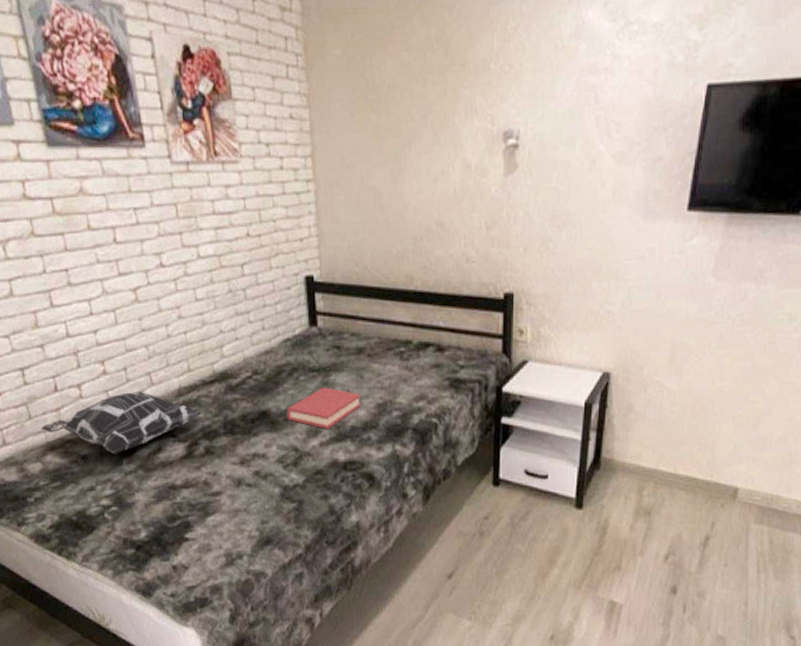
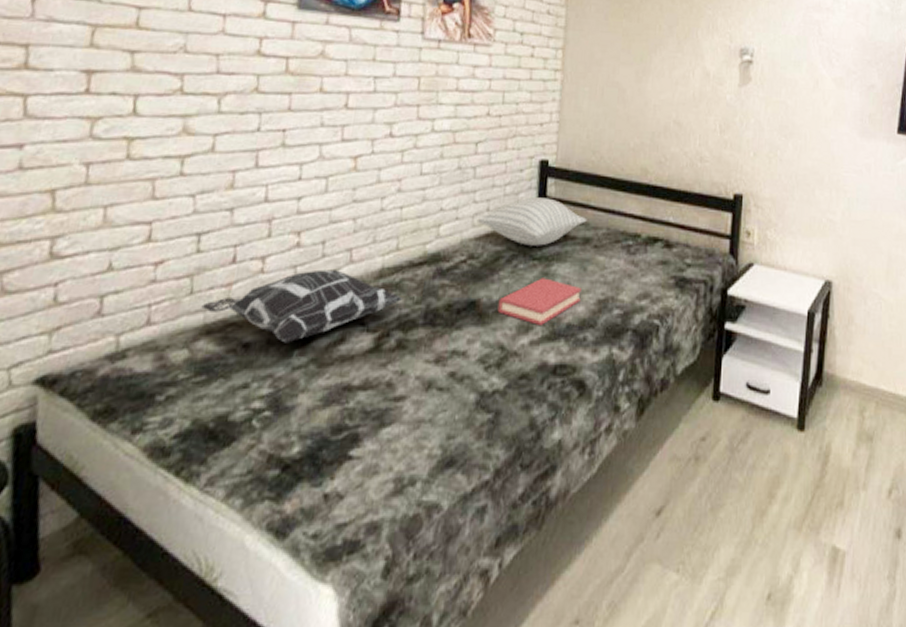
pillow: none [255,313,358,359] -> present [476,197,587,246]

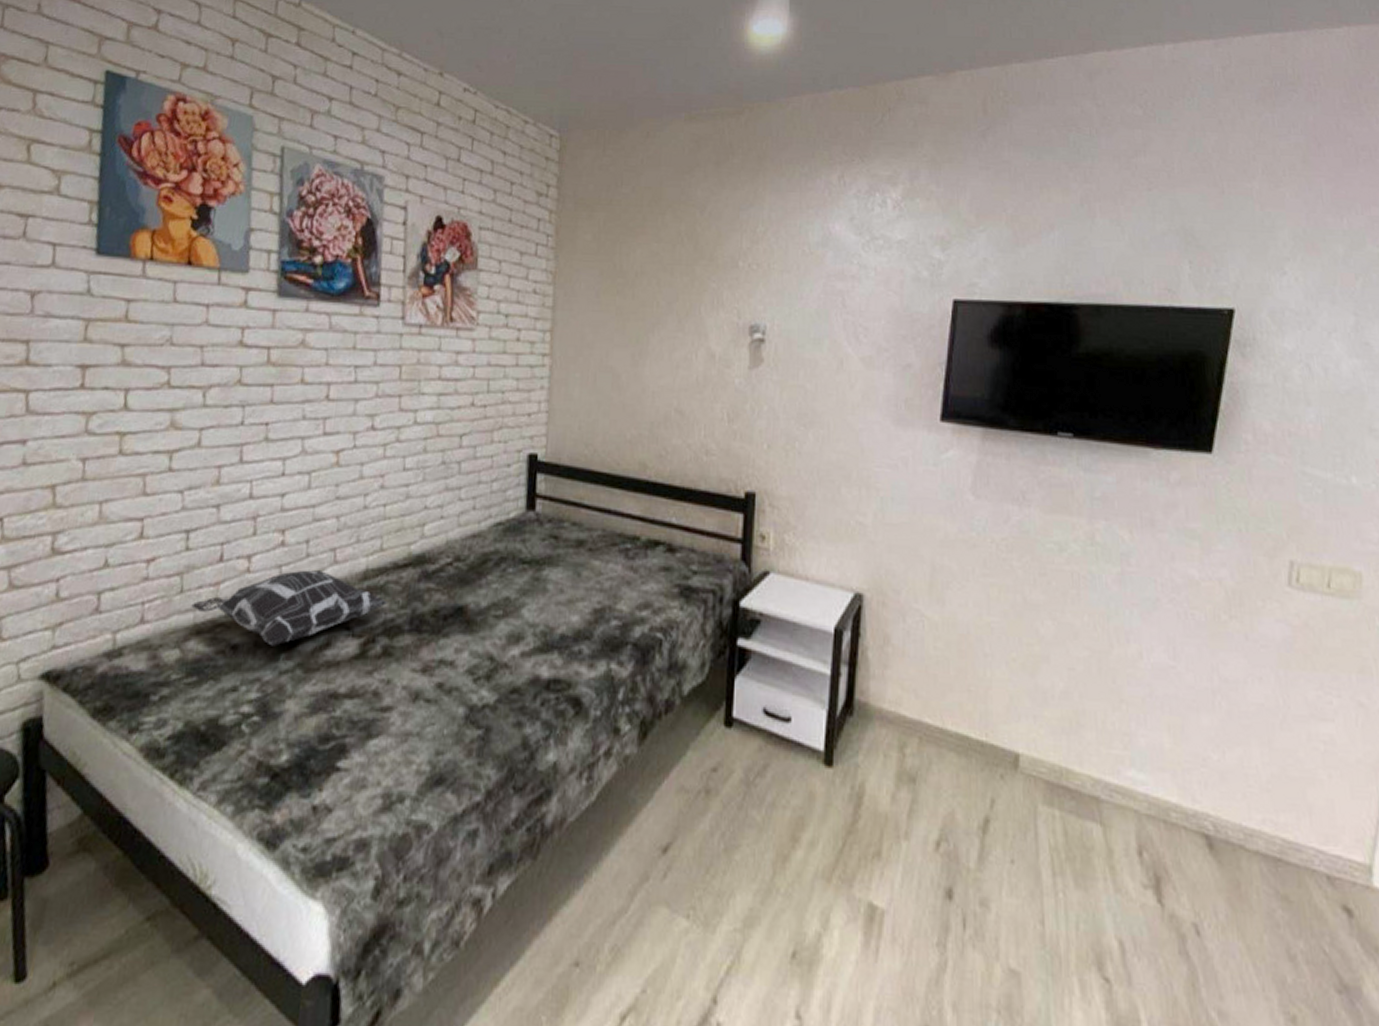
pillow: present [476,197,587,246] -> none [462,495,580,549]
hardback book: present [497,278,582,325] -> none [486,583,576,635]

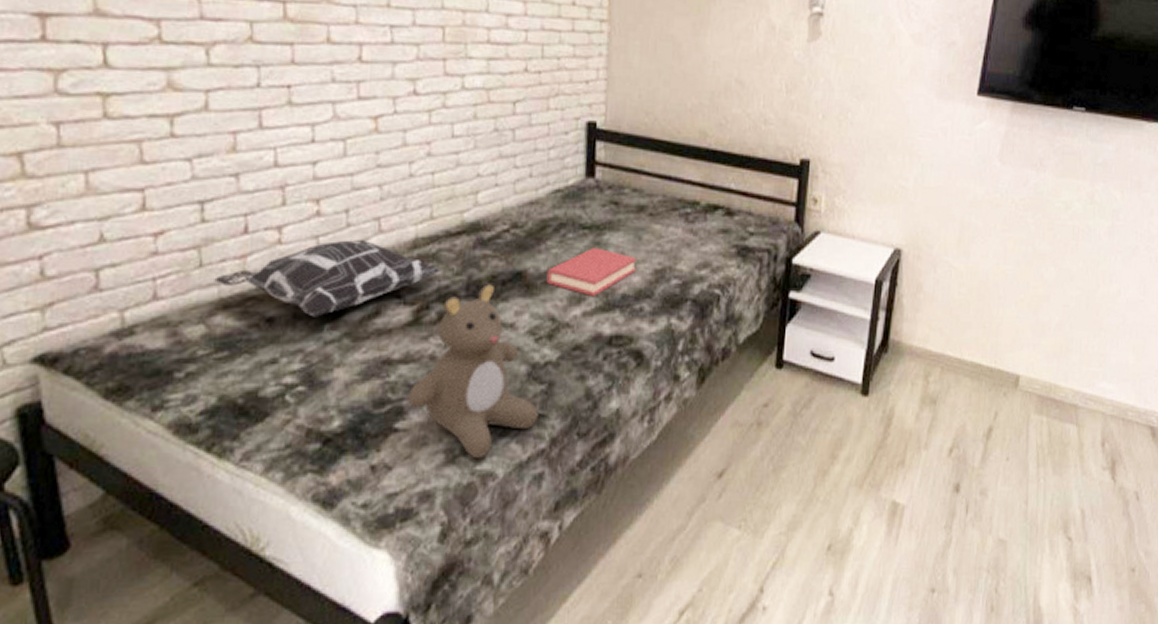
teddy bear: none [350,619,475,806] -> present [408,284,539,458]
hardback book: none [486,583,576,635] -> present [546,247,637,296]

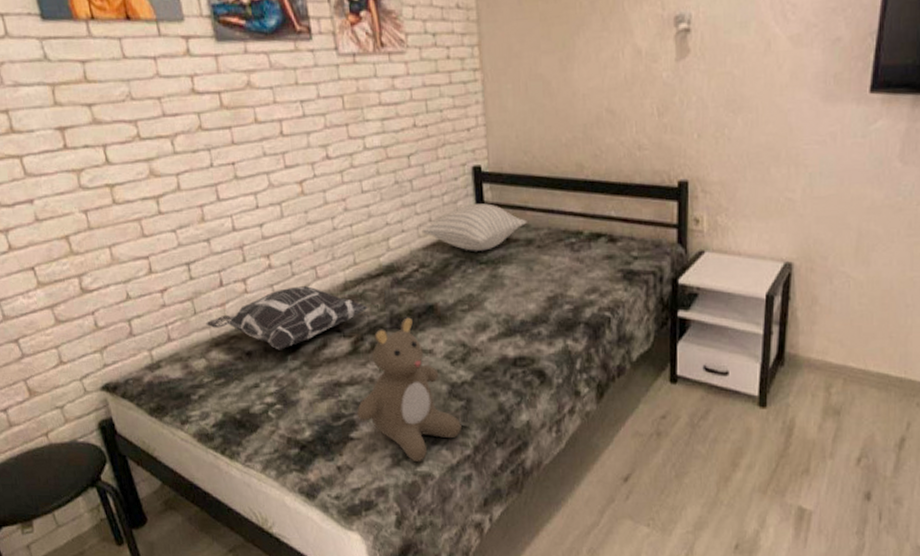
pillow: none [519,162,641,214] -> present [421,203,527,251]
hardback book: present [546,247,637,296] -> none [454,280,531,323]

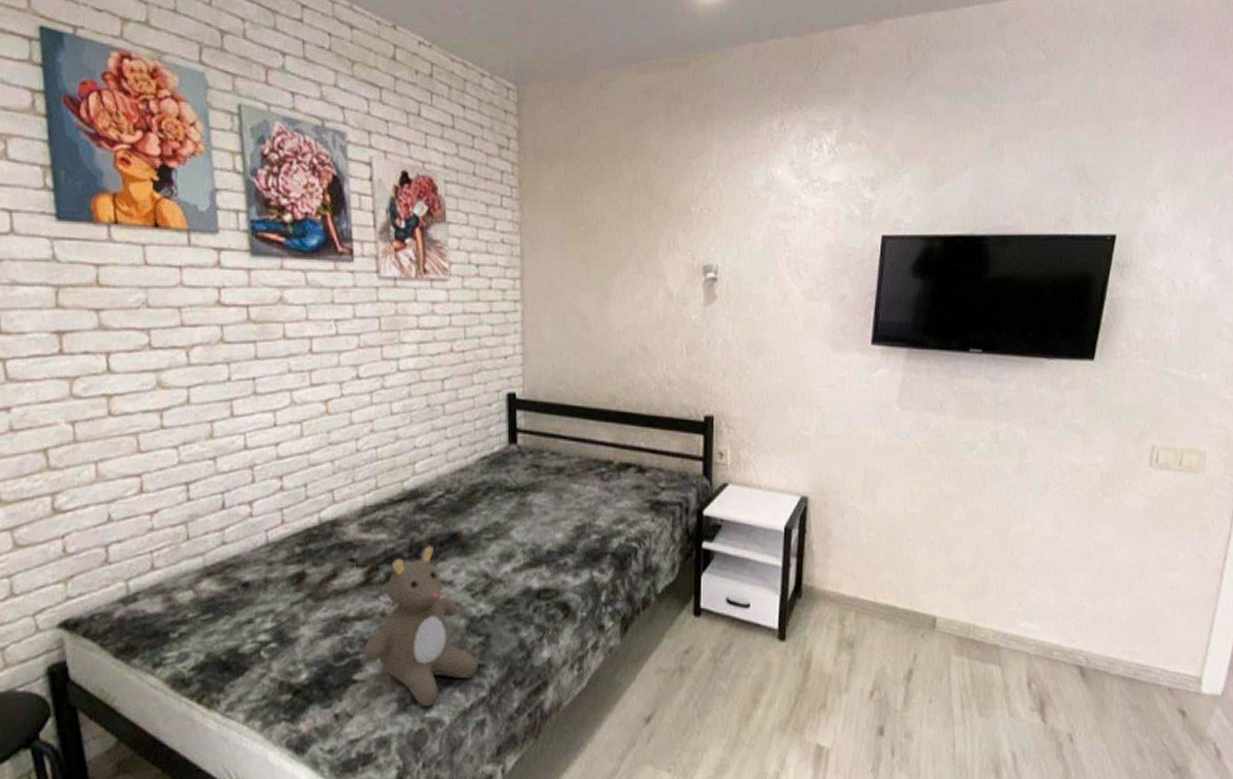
decorative pillow: present [206,286,369,350] -> none [199,511,388,581]
pillow: present [421,203,527,251] -> none [450,430,559,478]

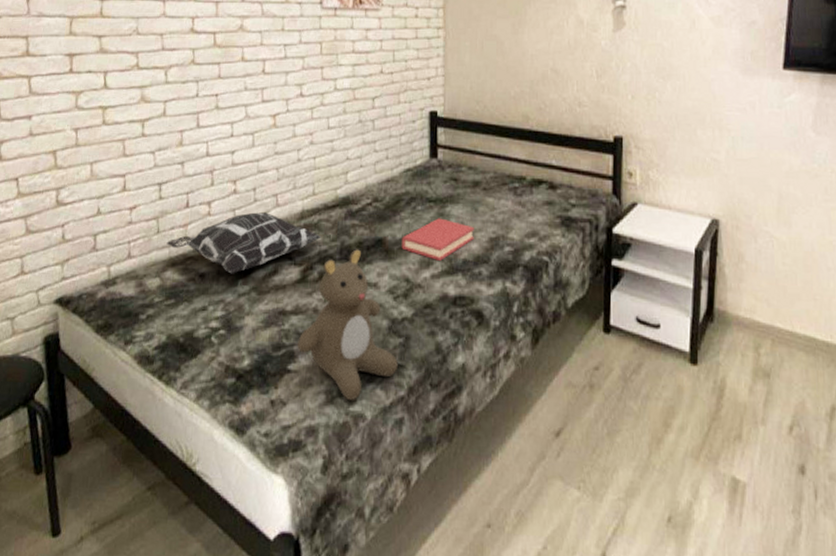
decorative pillow: none [199,511,388,581] -> present [166,212,322,274]
hardback book: none [479,508,559,553] -> present [401,218,474,261]

